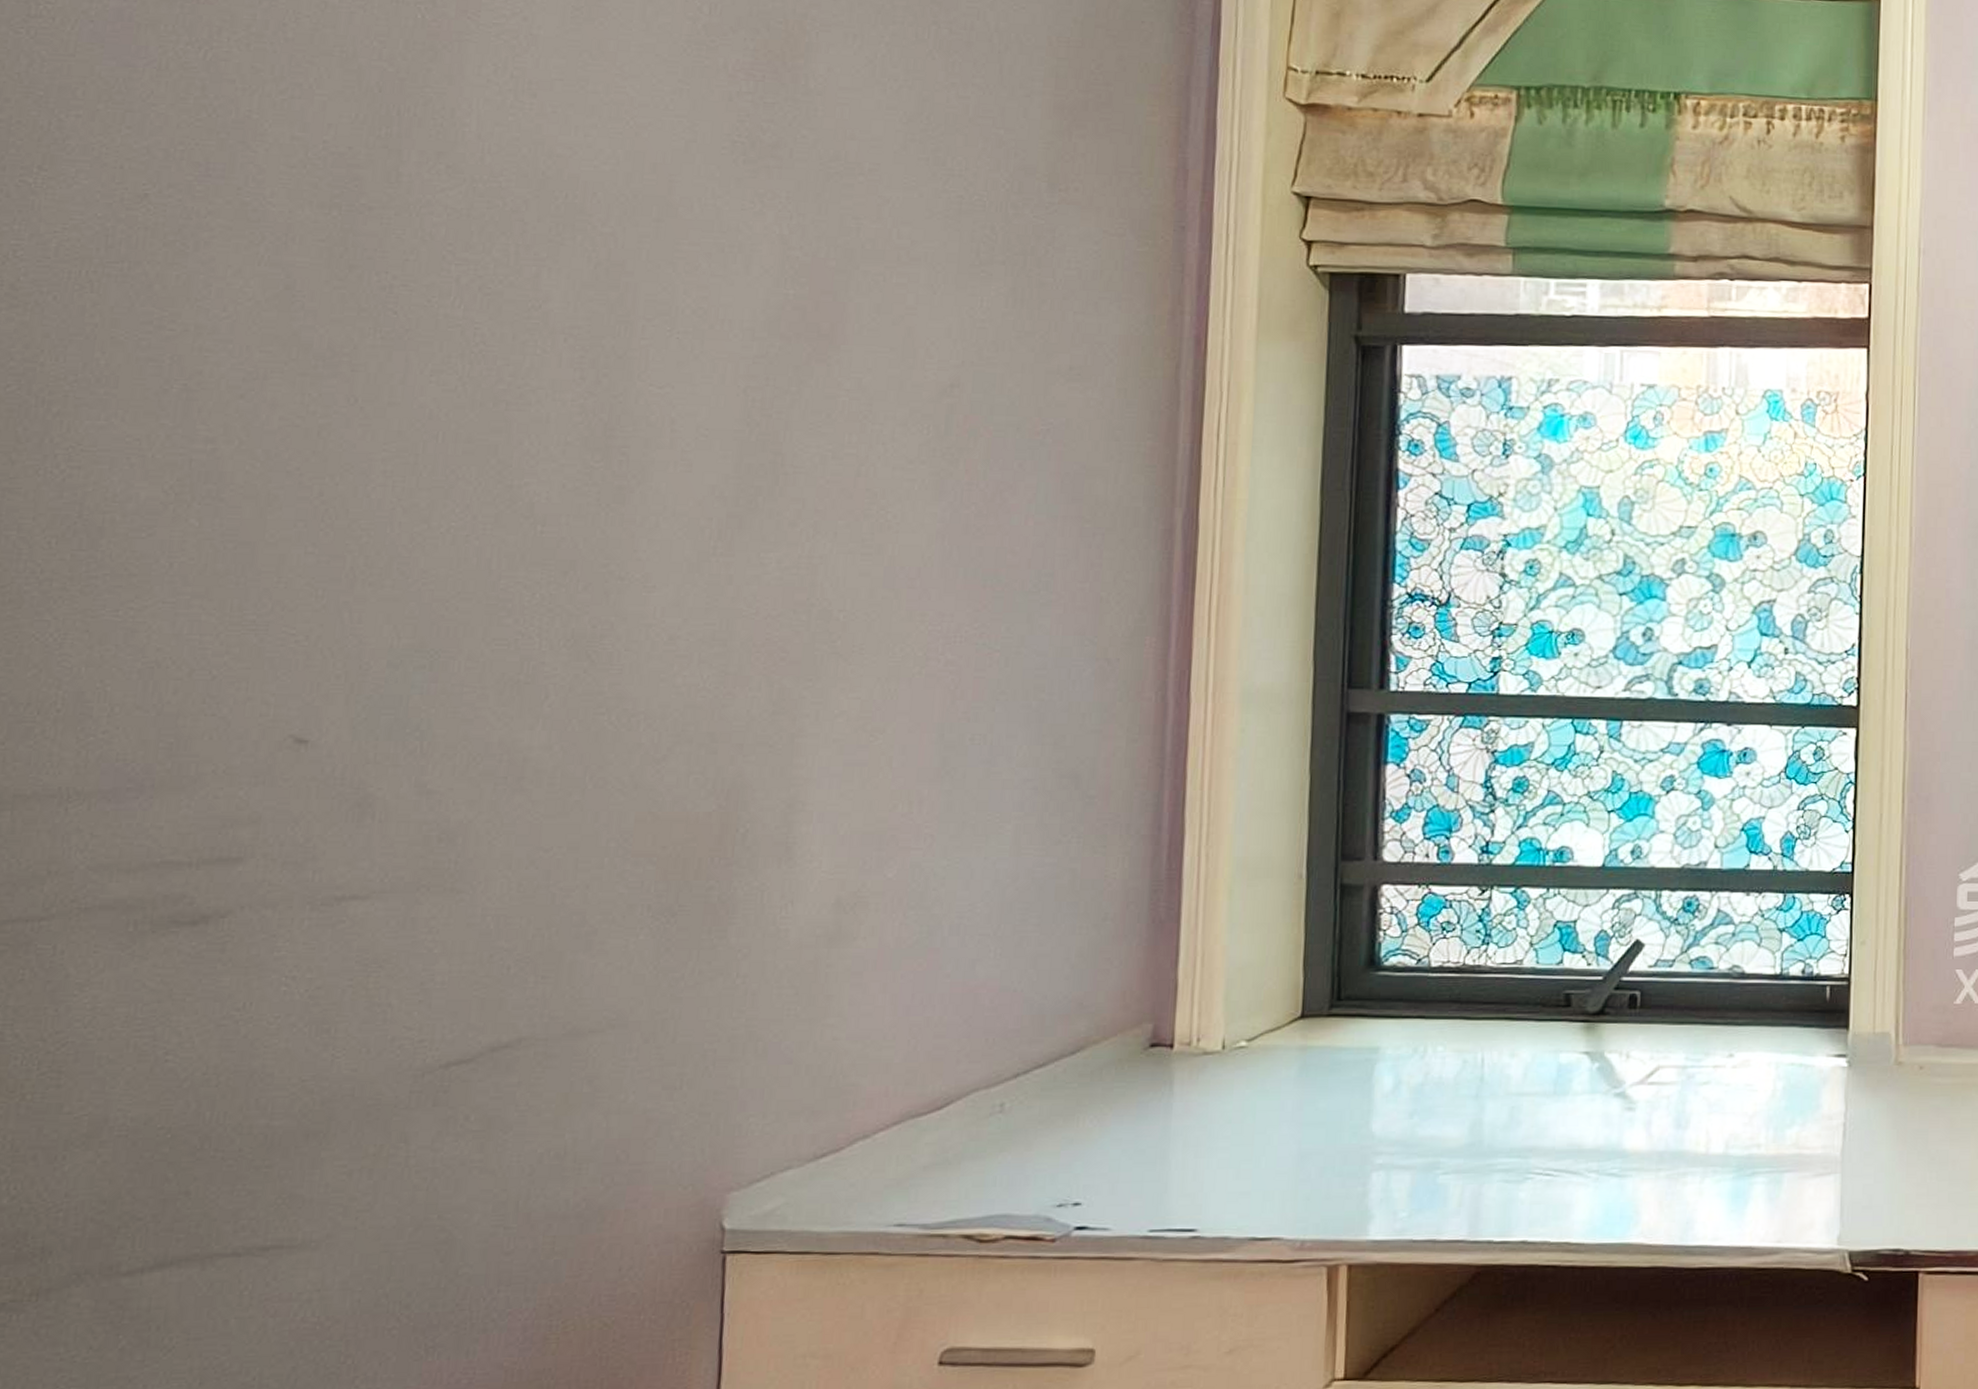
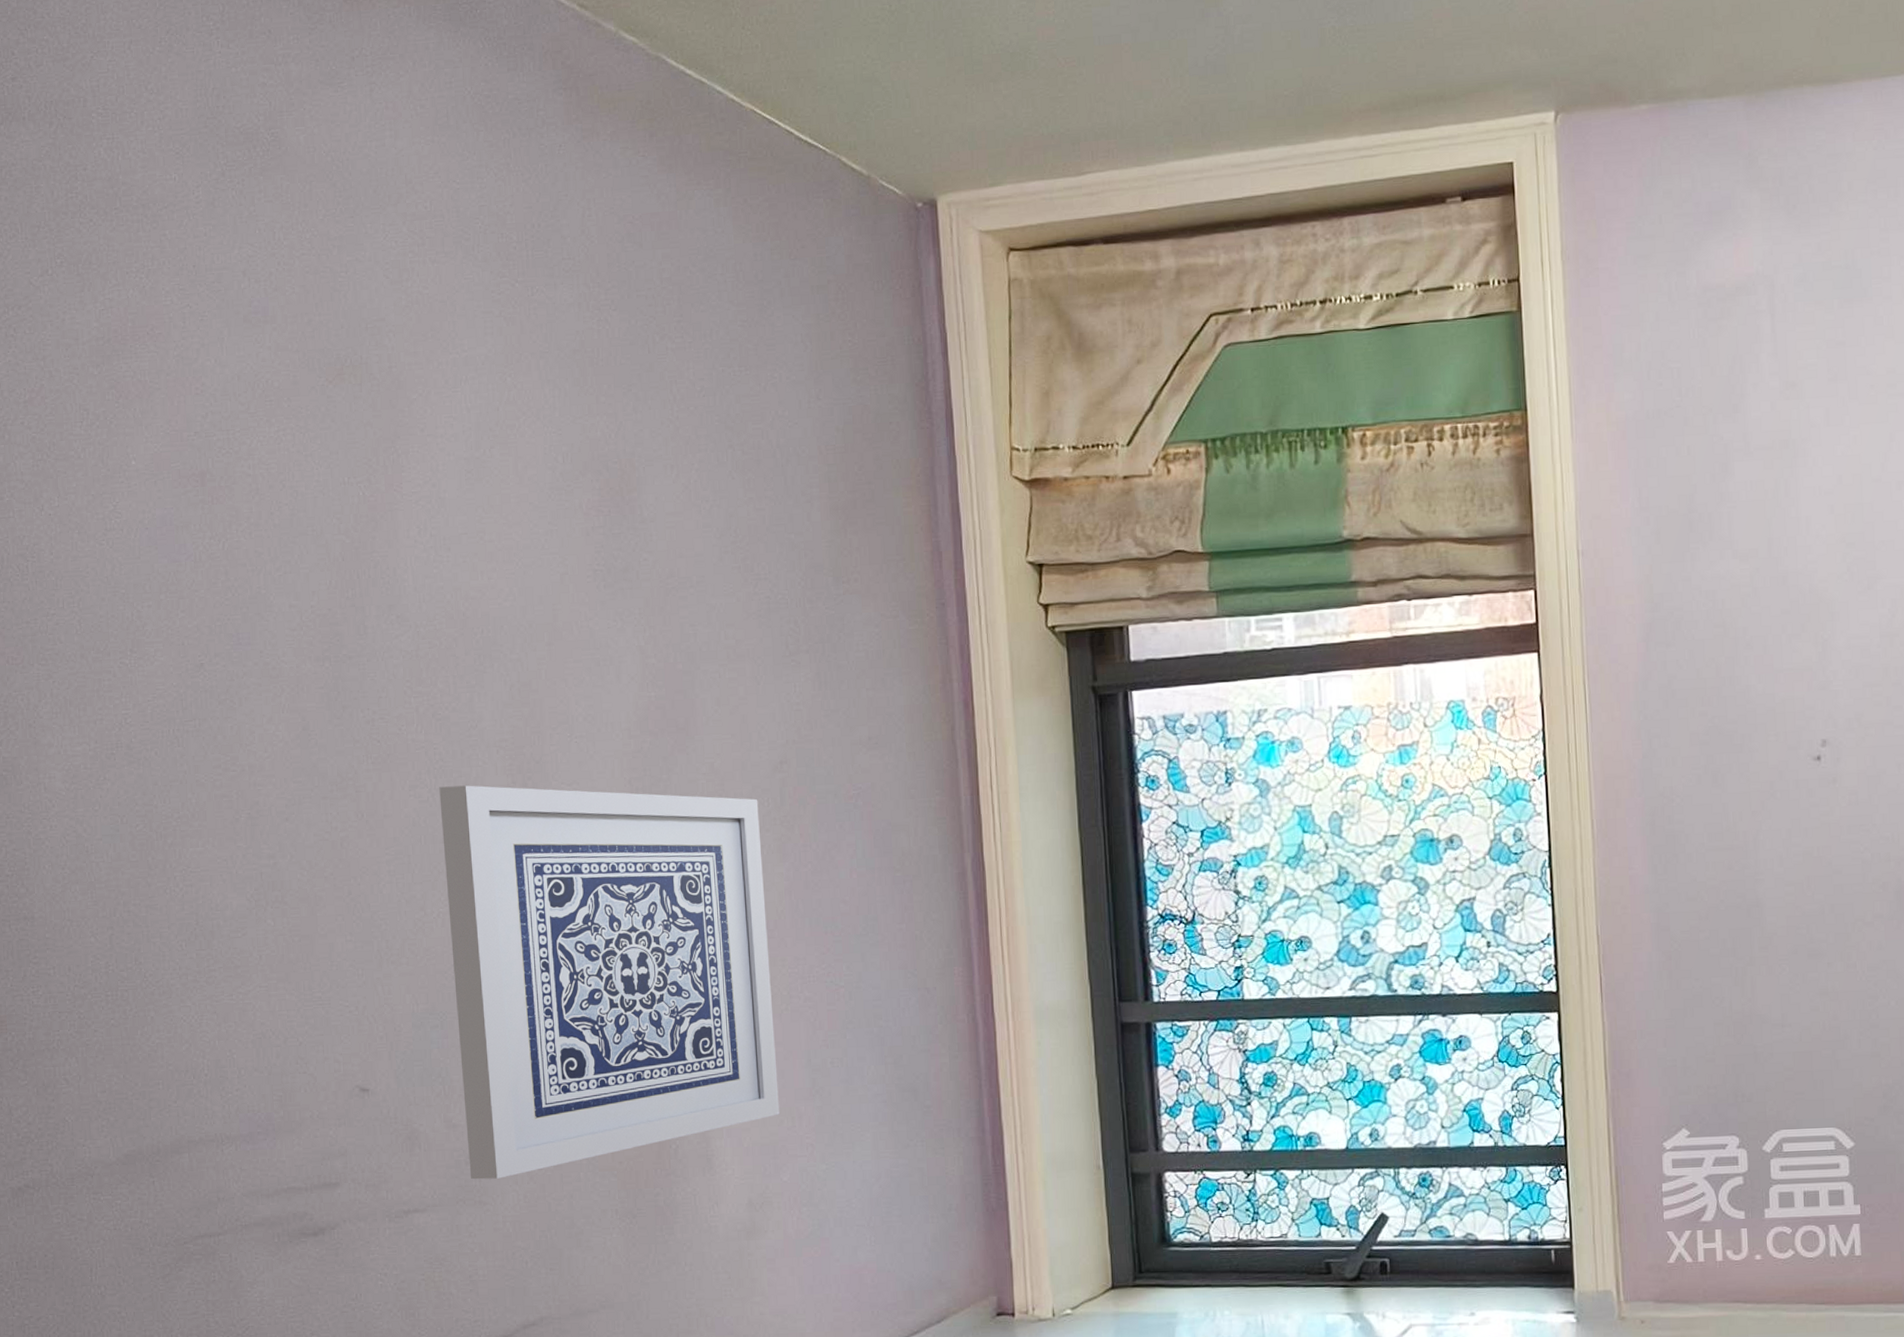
wall art: none [442,375,915,861] -> present [439,785,780,1180]

